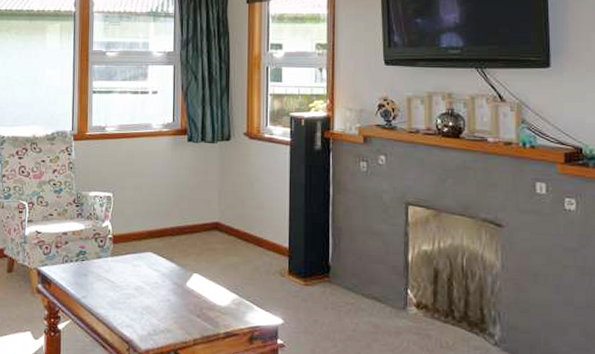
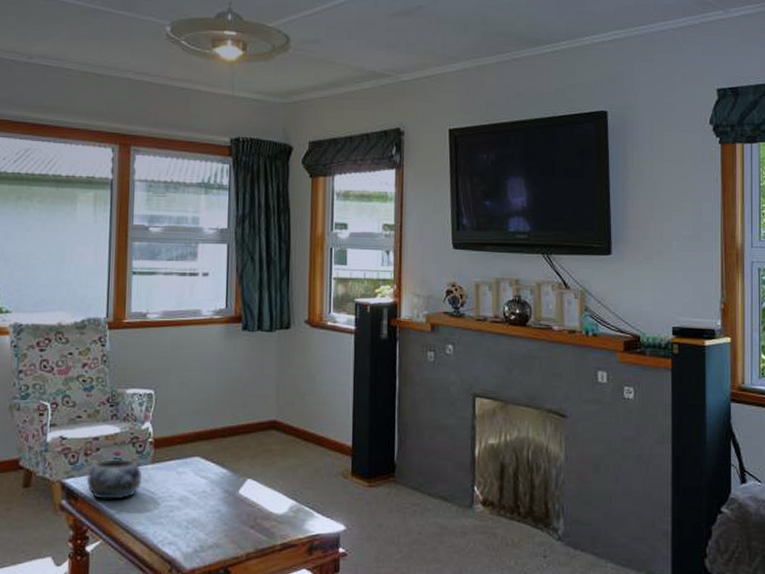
decorative bowl: none [57,251,104,286] -> present [86,458,142,500]

